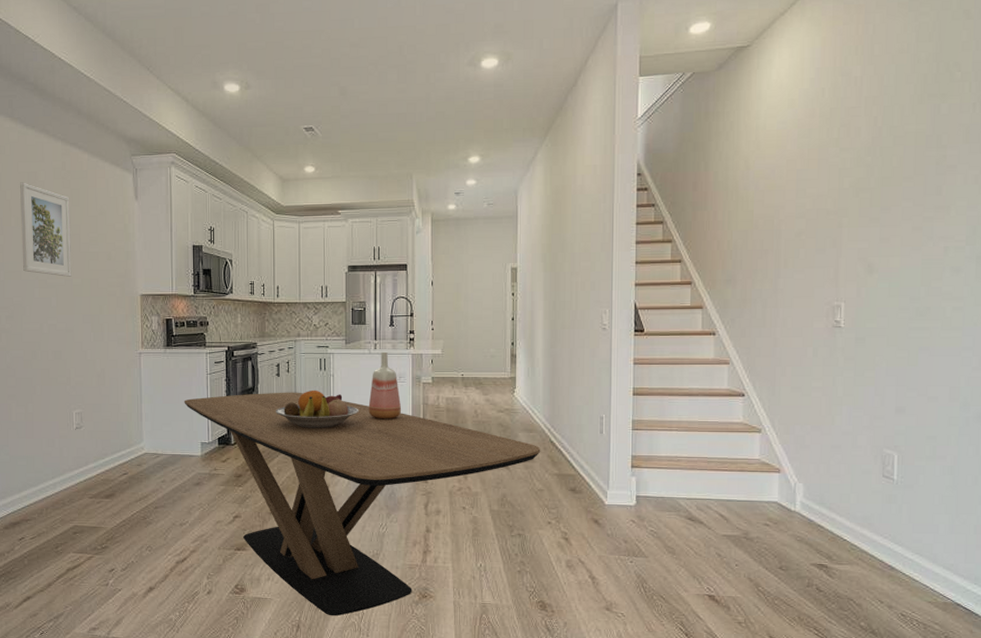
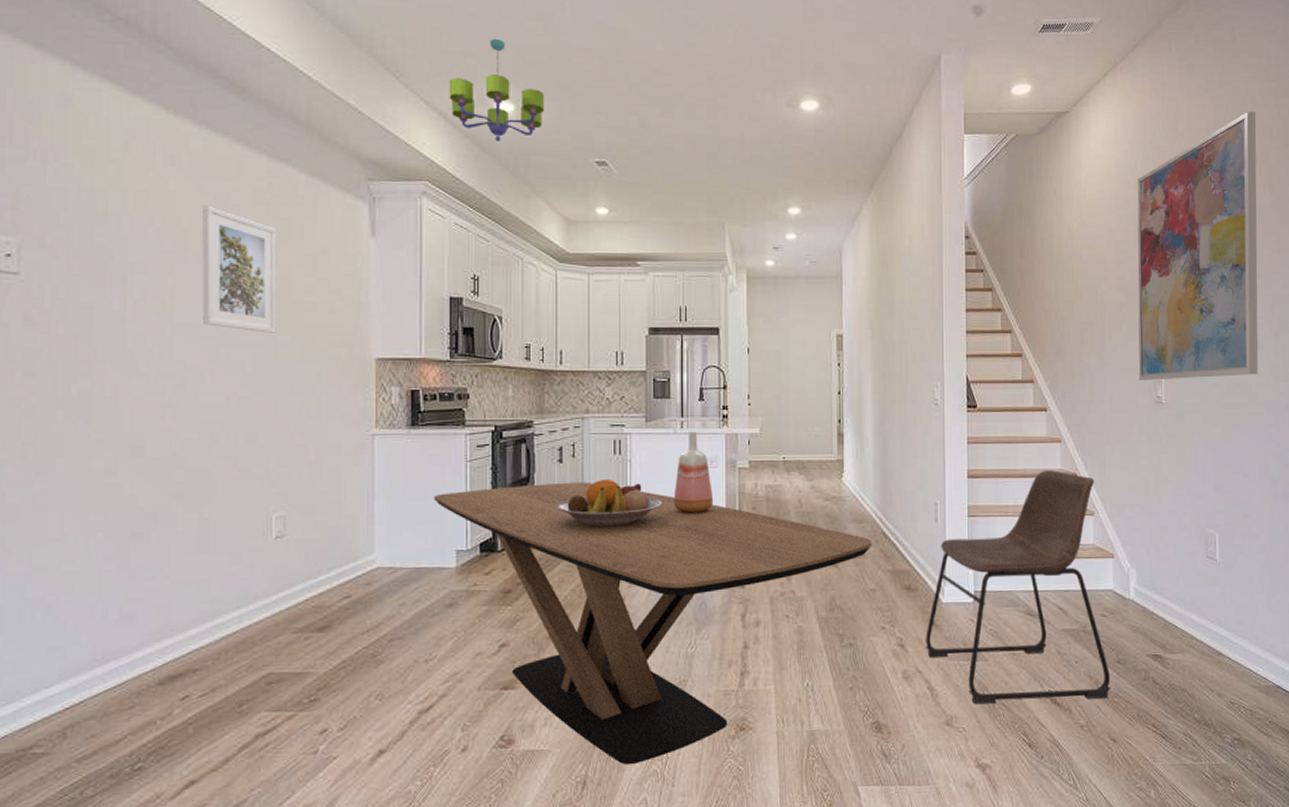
chandelier: none [189,31,264,117] -> present [449,38,545,141]
chair: none [588,390,772,600] -> present [925,470,1111,705]
wall art: none [815,25,969,305] -> present [1137,111,1258,380]

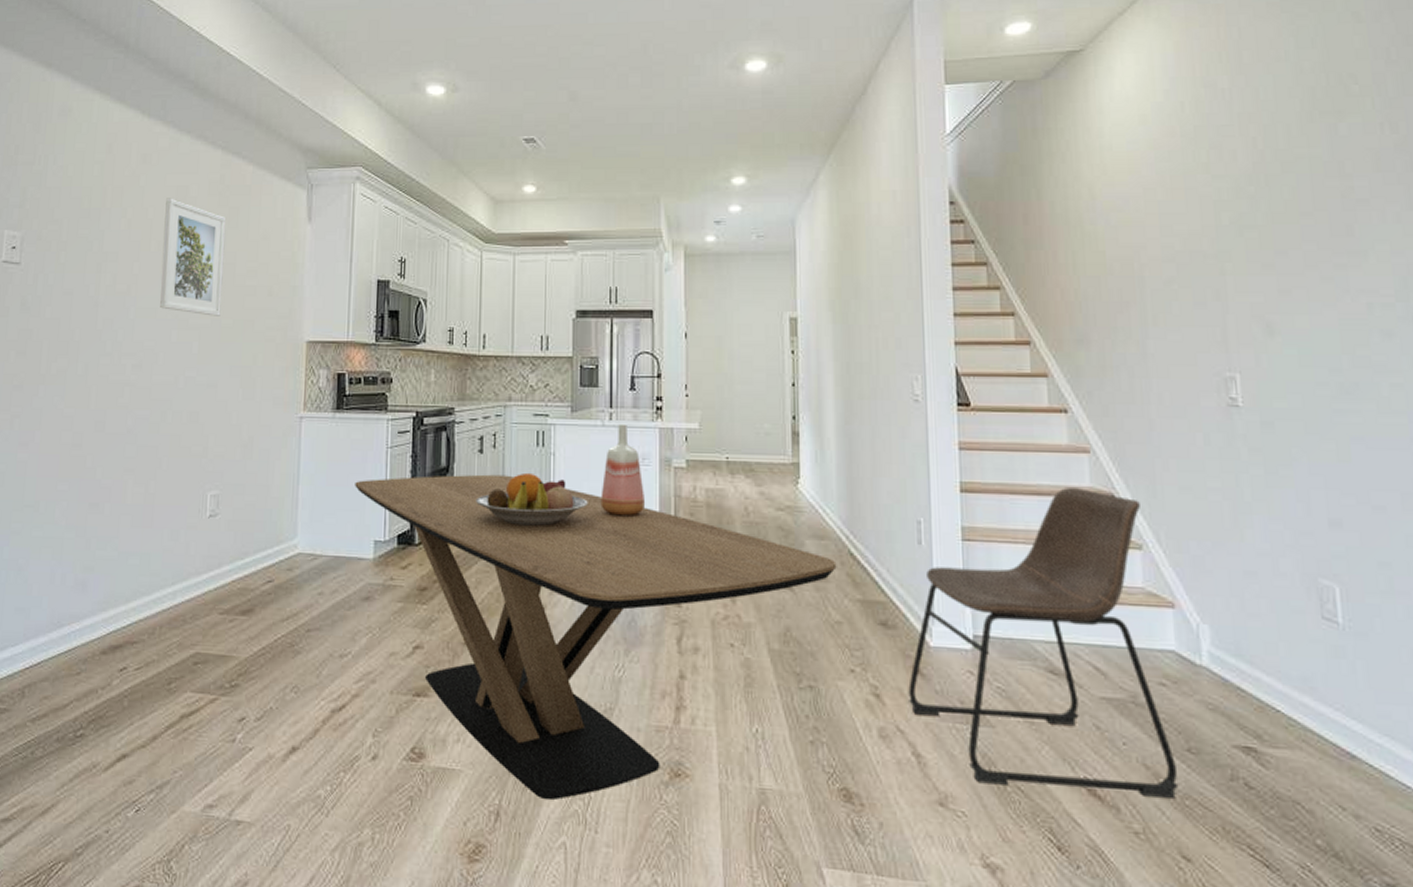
chandelier: present [449,38,545,141] -> none [384,24,475,124]
wall art: present [1137,111,1258,380] -> none [1184,29,1390,377]

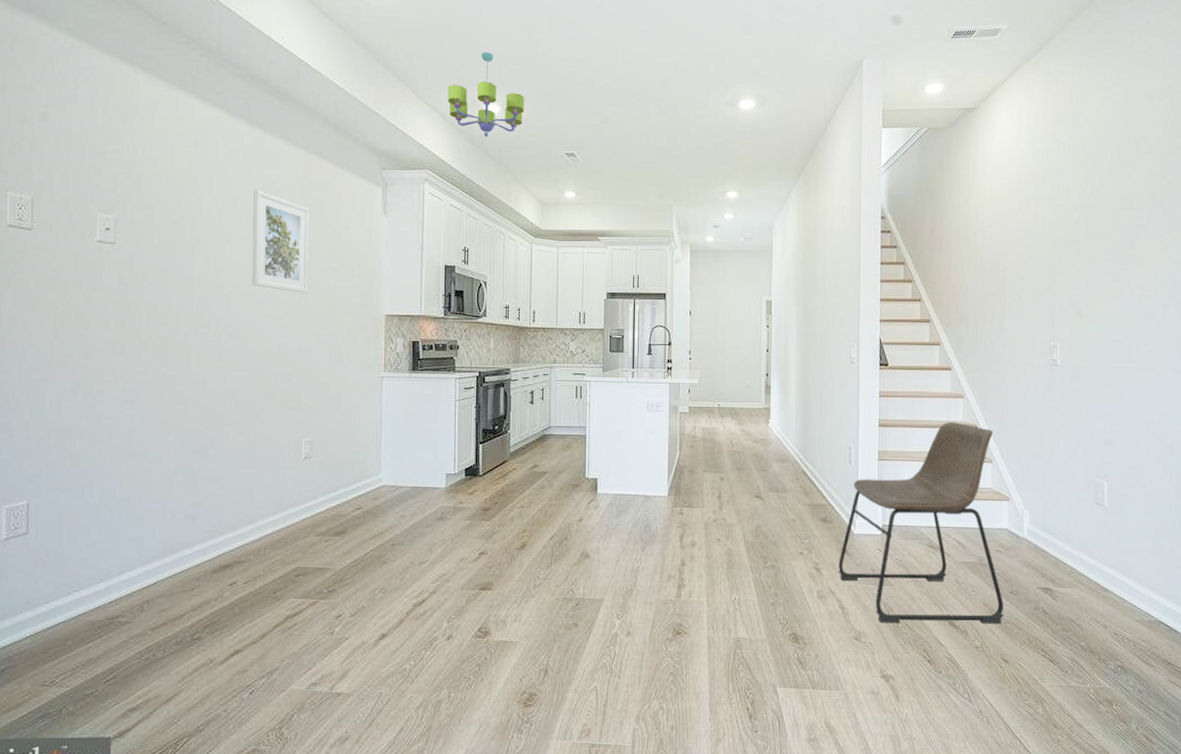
dining table: present [355,474,837,800] -> none [429,420,794,657]
chandelier: none [384,24,475,124] -> present [447,51,525,137]
fruit bowl: present [476,472,588,526] -> none [528,418,615,459]
vase: present [600,423,646,516] -> none [624,380,659,450]

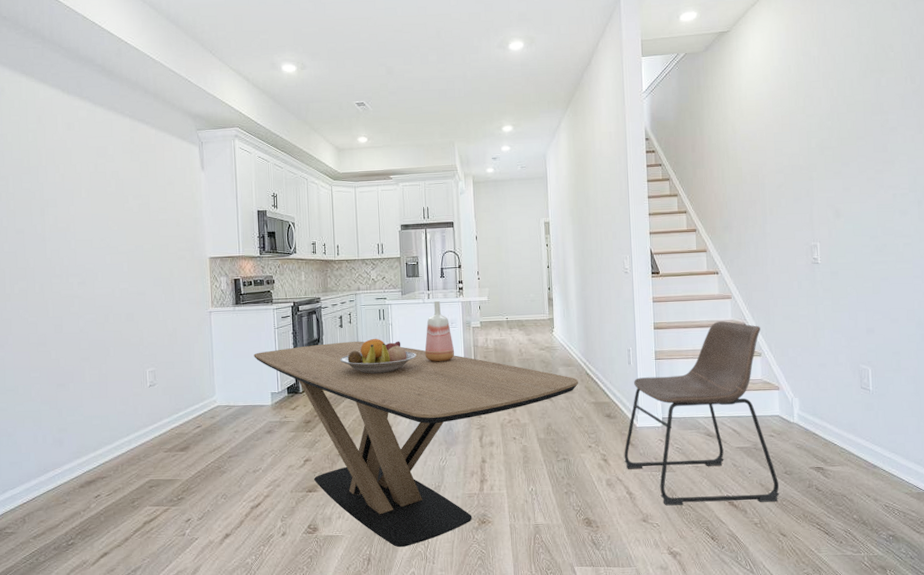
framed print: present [252,189,310,293] -> none [90,156,142,243]
dining table: none [429,420,794,657] -> present [254,341,579,547]
chandelier: present [447,51,525,137] -> none [249,18,318,94]
fruit bowl: none [528,418,615,459] -> present [340,338,416,374]
vase: none [624,380,659,450] -> present [424,300,455,362]

